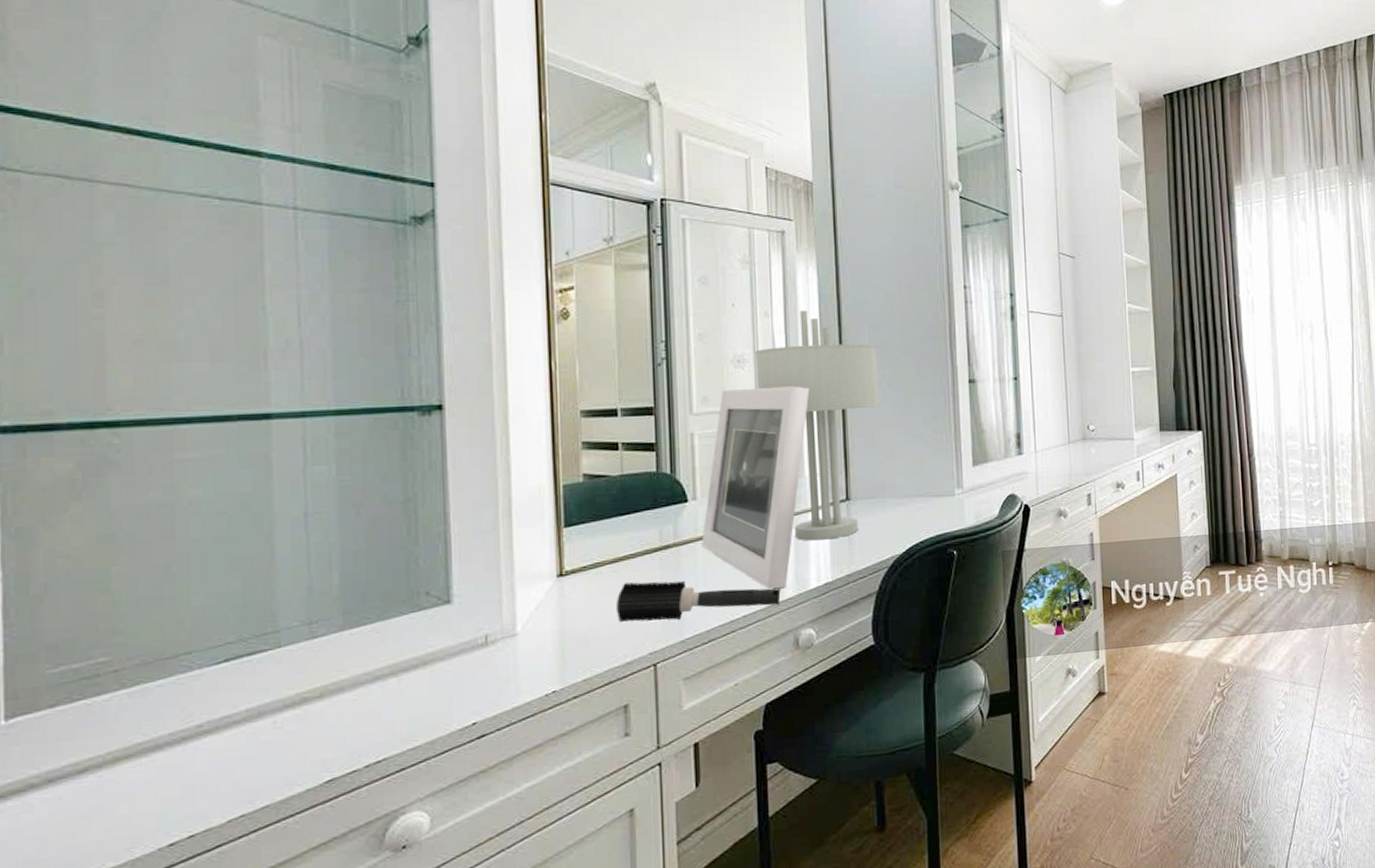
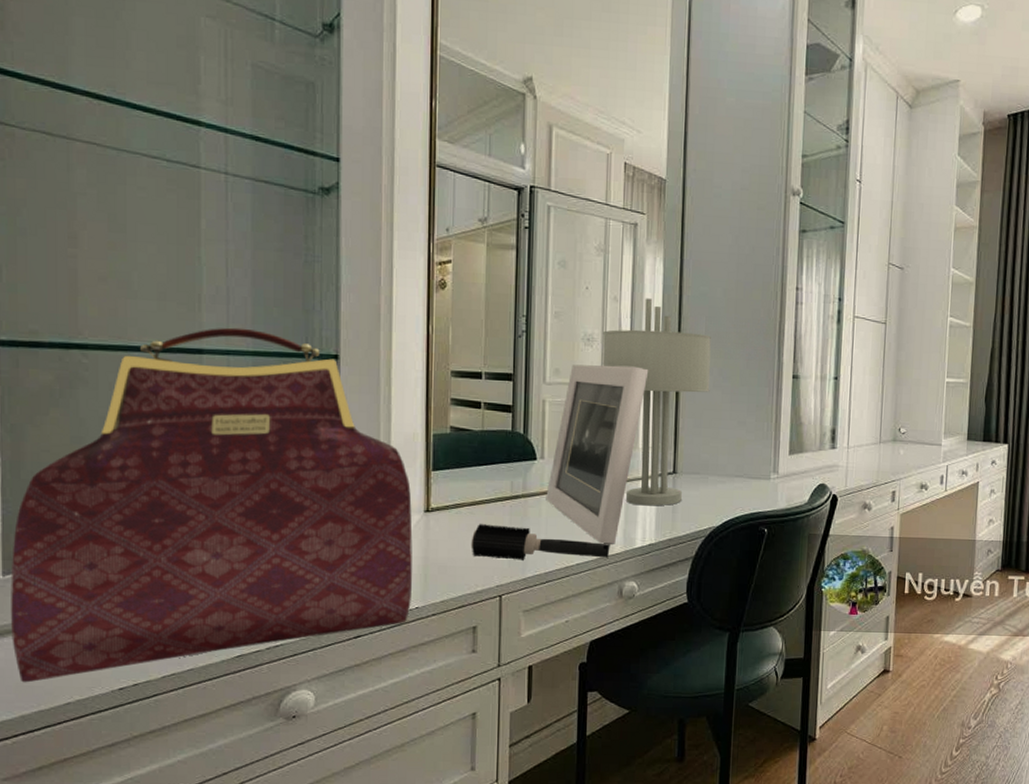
handbag: none [16,384,547,856] -> present [10,327,413,683]

